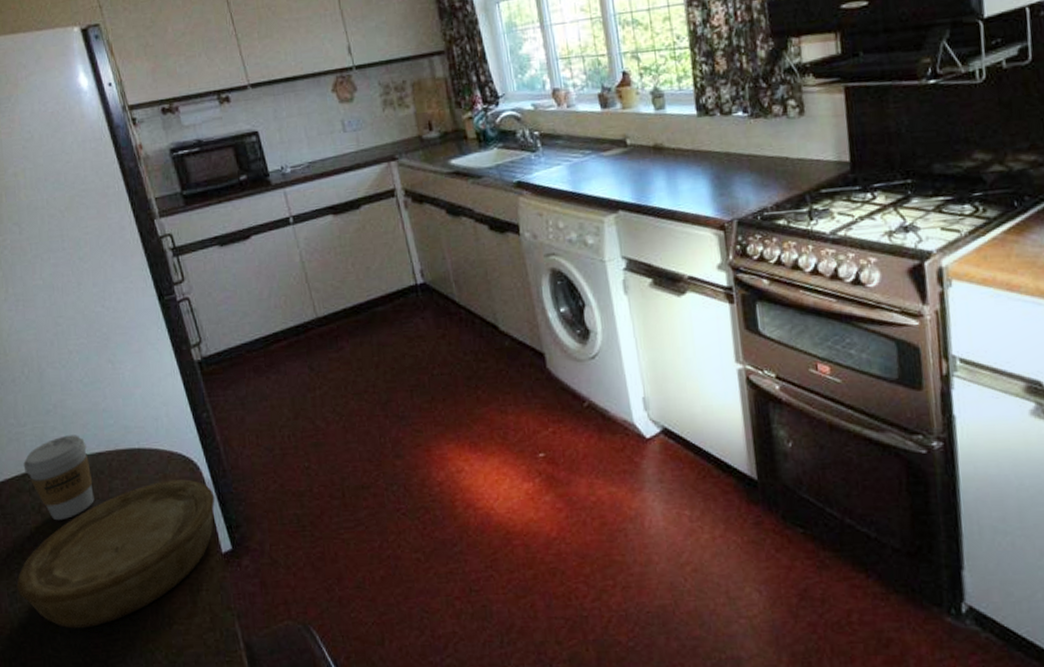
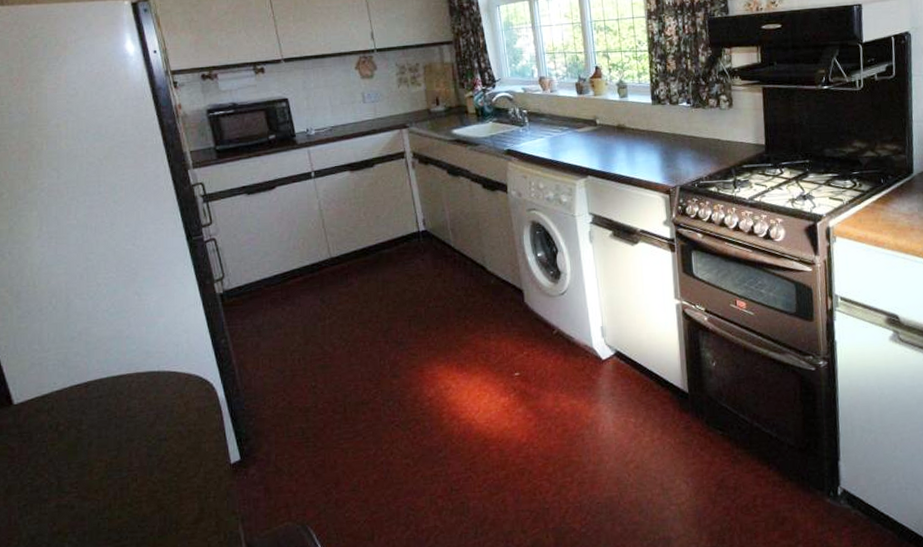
bowl: present [16,479,215,629] -> none [28,398,228,538]
coffee cup: present [23,435,94,521] -> none [44,359,112,438]

